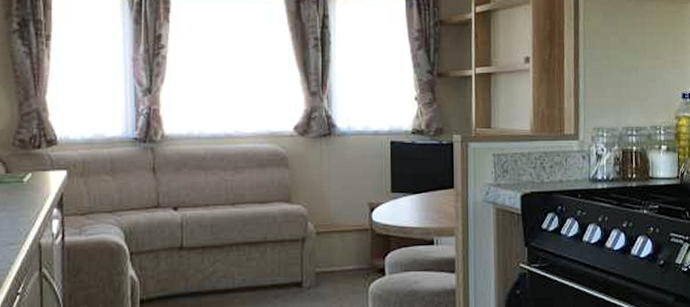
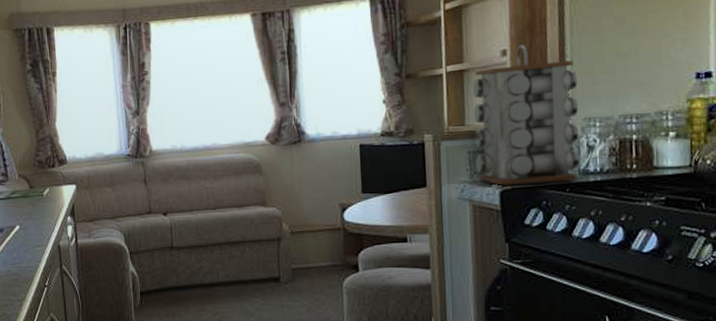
spice rack: none [498,54,590,191] -> present [472,45,579,186]

